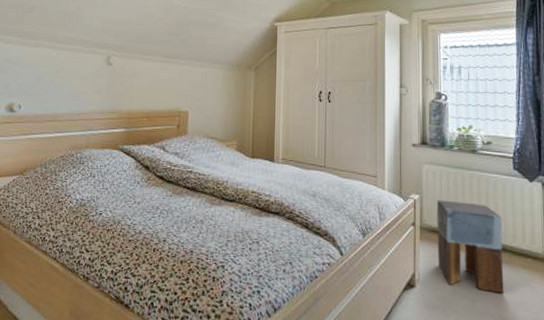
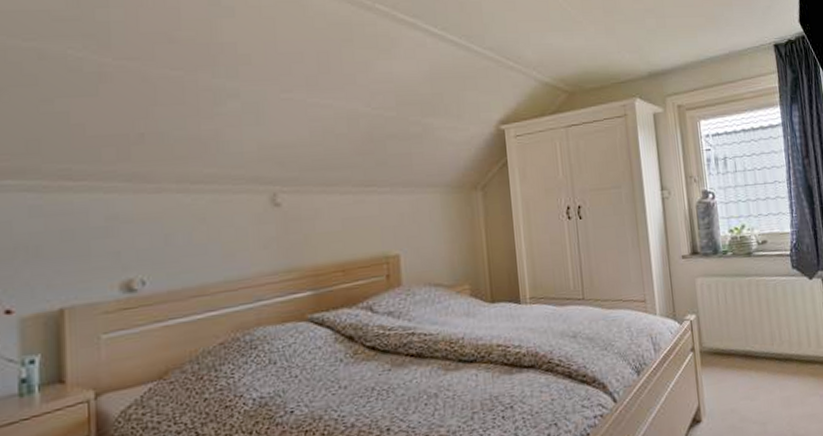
stool: present [436,200,504,293] -> none [715,313,795,411]

